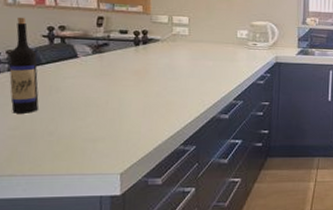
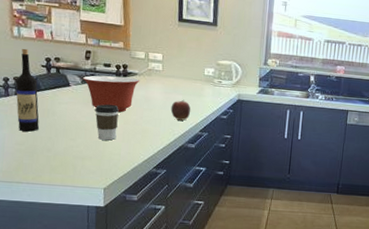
mixing bowl: none [93,43,163,85] -> present [82,75,140,113]
coffee cup: none [109,75,138,117] -> present [95,104,119,140]
apple: none [199,65,223,89] -> present [170,99,191,121]

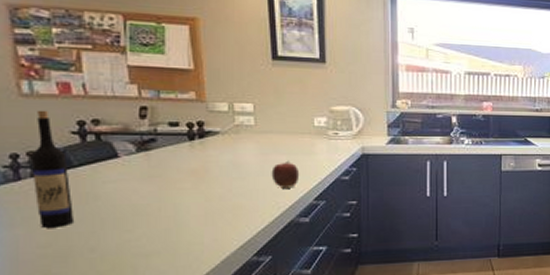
mixing bowl: present [82,75,140,113] -> none [137,137,224,187]
coffee cup: present [95,104,119,140] -> none [160,176,196,227]

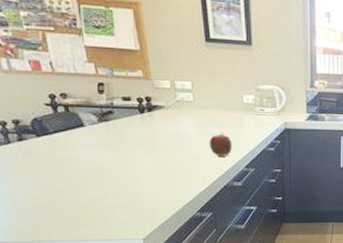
wine bottle: present [30,110,73,228] -> none [15,84,54,183]

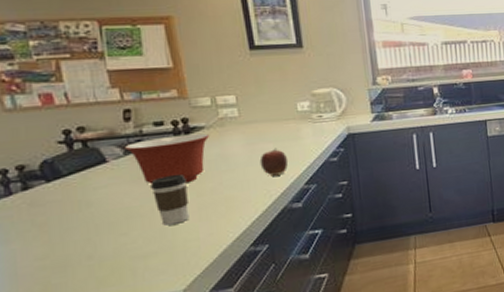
mixing bowl: none [98,110,169,153] -> present [124,133,210,185]
coffee cup: none [119,144,150,185] -> present [150,174,189,226]

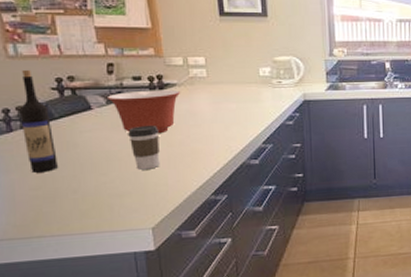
wine bottle: none [19,122,68,240] -> present [19,69,58,173]
apple: present [259,148,289,176] -> none [223,108,249,134]

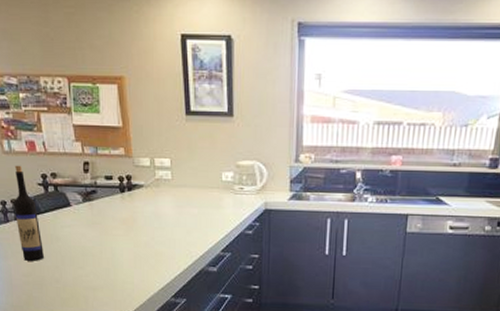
mixing bowl: present [106,89,181,134] -> none [83,190,148,234]
coffee cup: present [128,125,160,170] -> none [101,224,127,267]

